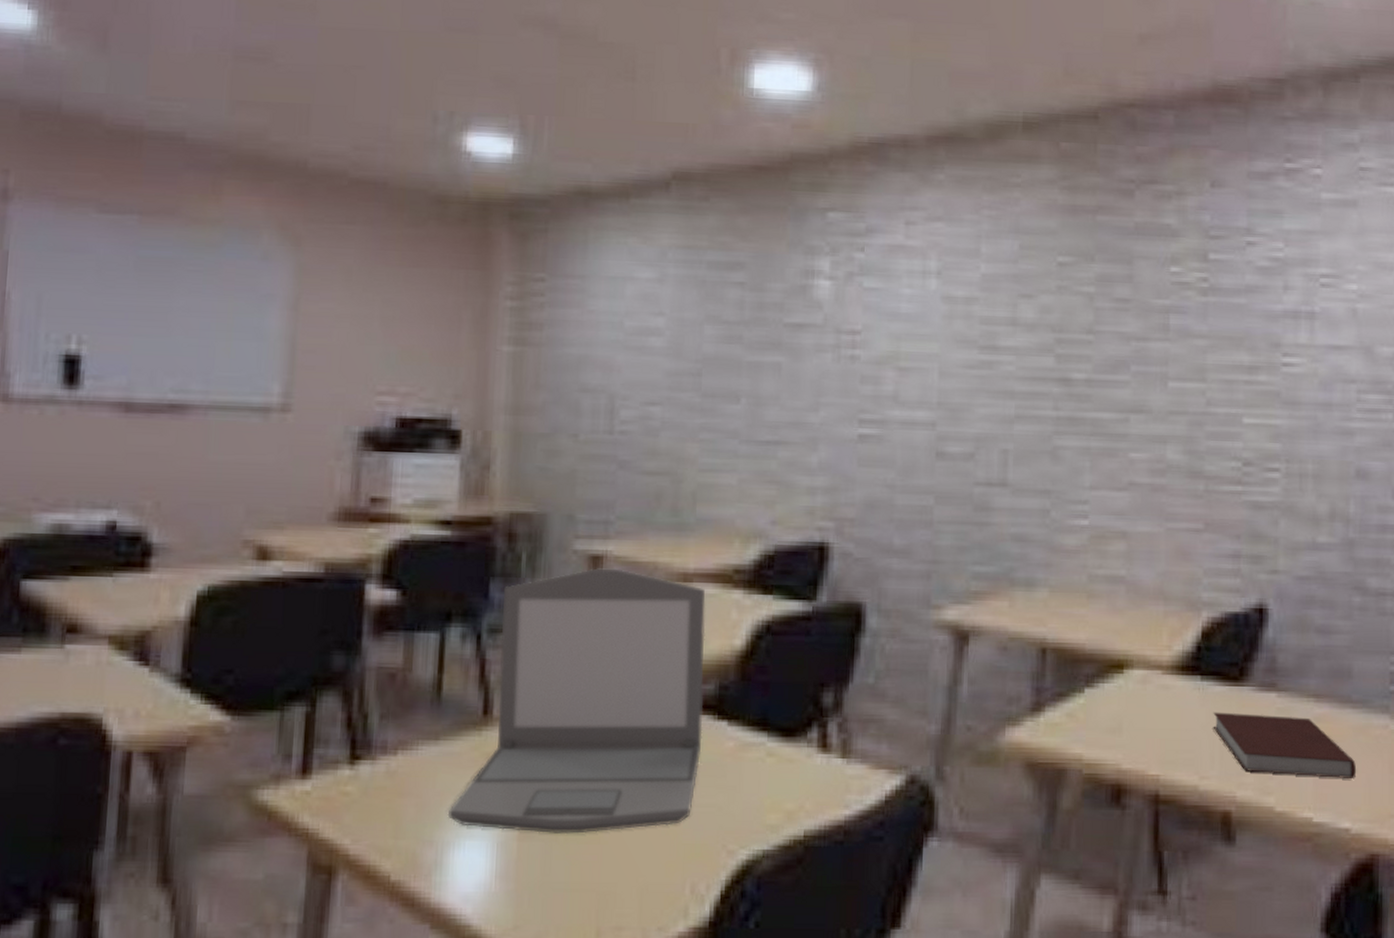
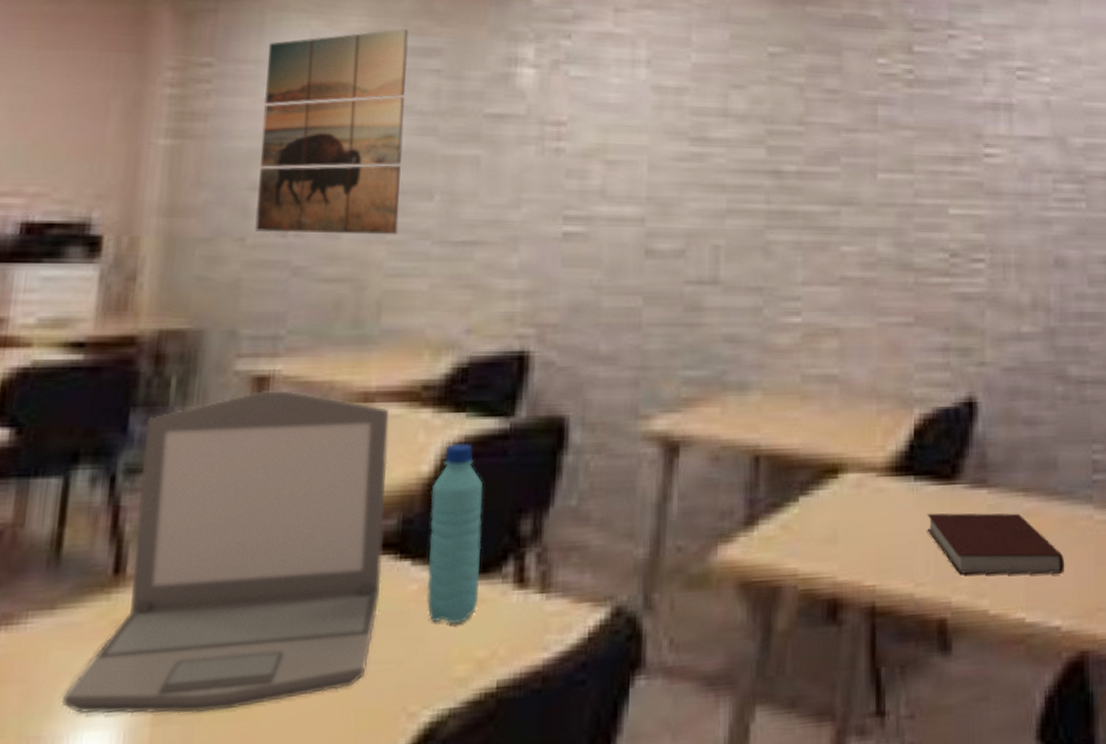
wall art: none [586,244,714,434] -> present [255,29,409,235]
water bottle: none [741,622,789,780] -> present [426,443,483,625]

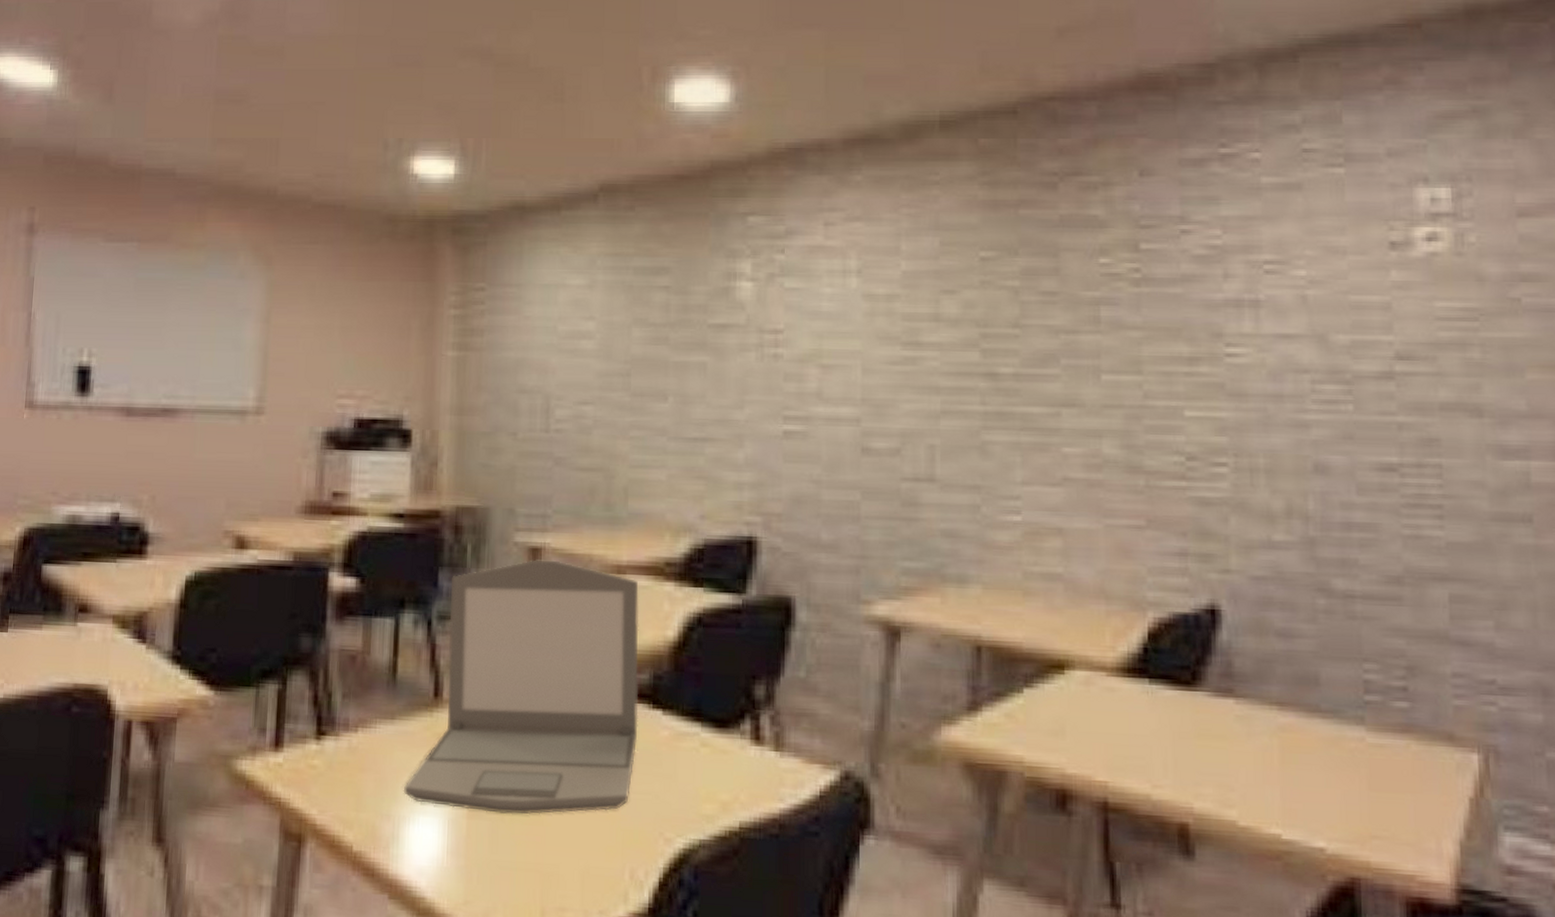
wall art: present [255,29,409,235] -> none [523,251,641,432]
water bottle: present [426,443,483,625] -> none [676,614,722,770]
notebook: present [927,513,1065,575] -> none [1164,717,1330,795]

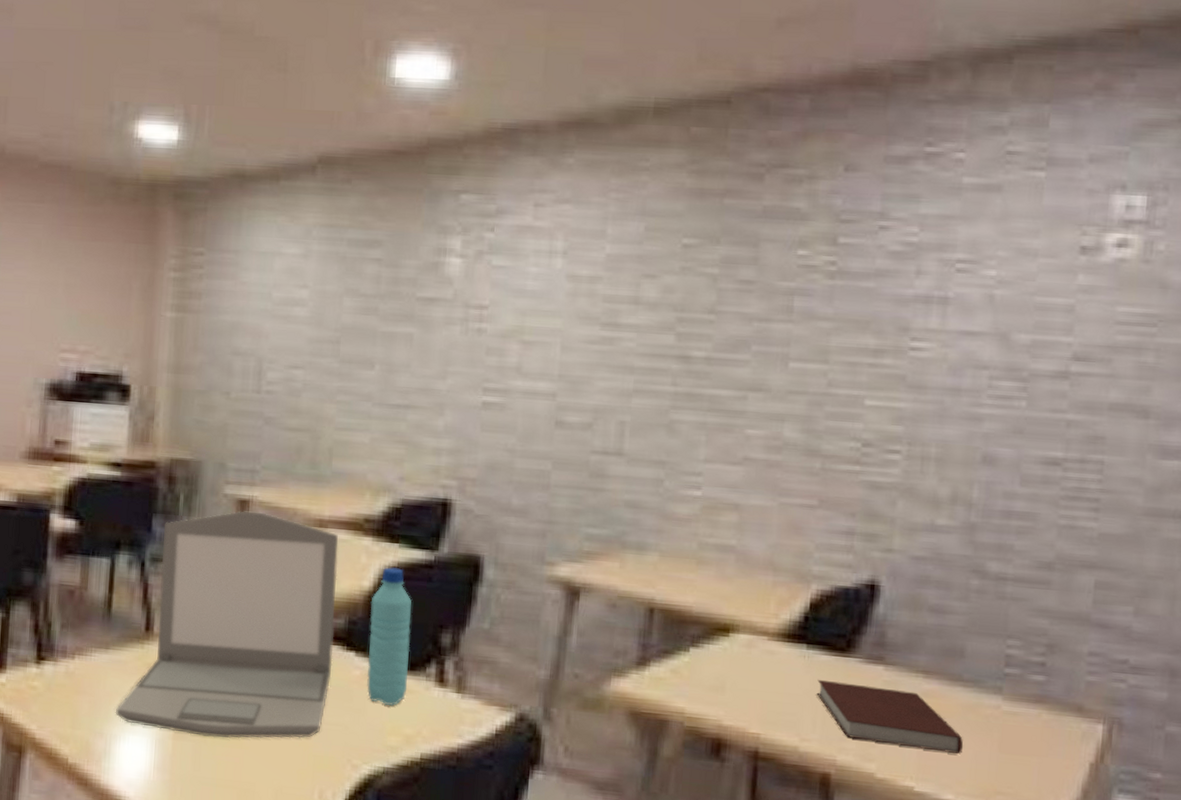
water bottle: none [676,614,722,770] -> present [366,567,412,706]
notebook: none [1164,717,1330,795] -> present [816,679,964,755]

